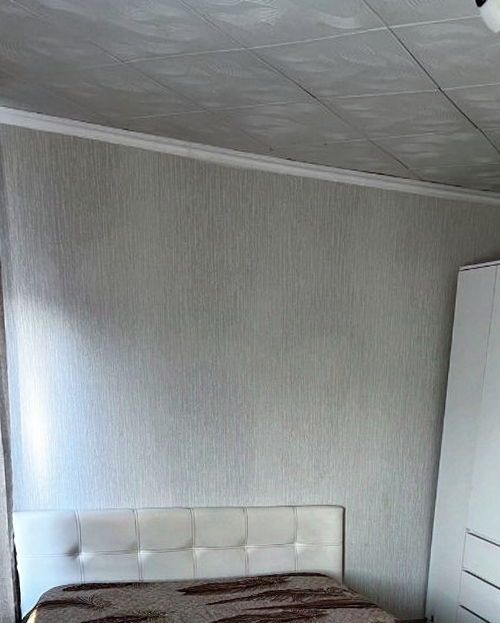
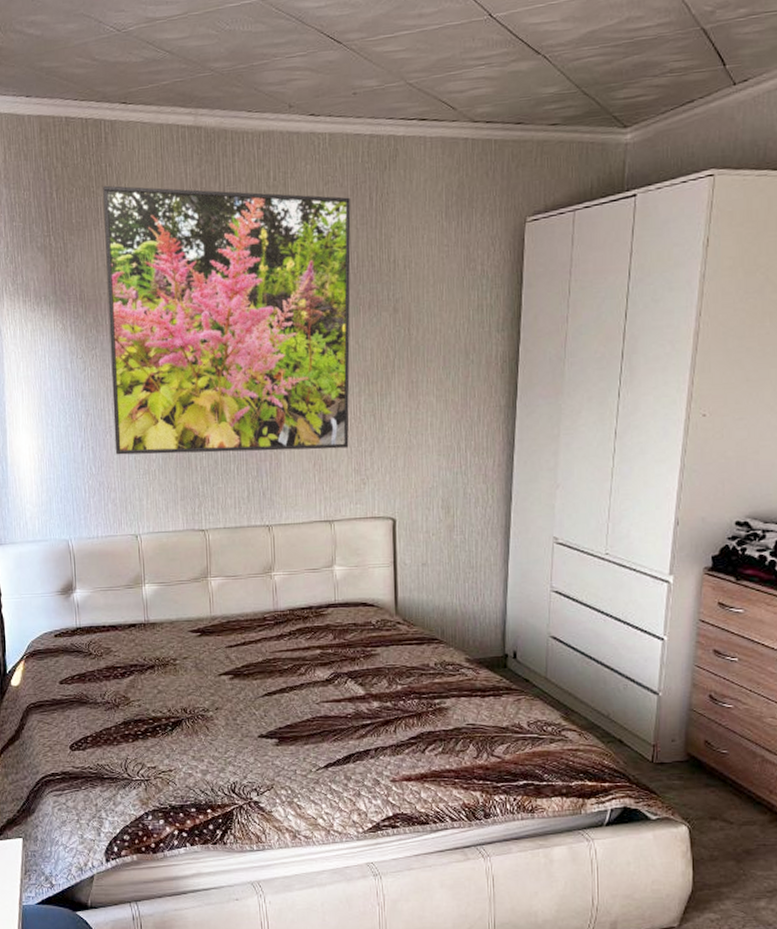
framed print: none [107,203,318,447] -> present [103,185,351,455]

